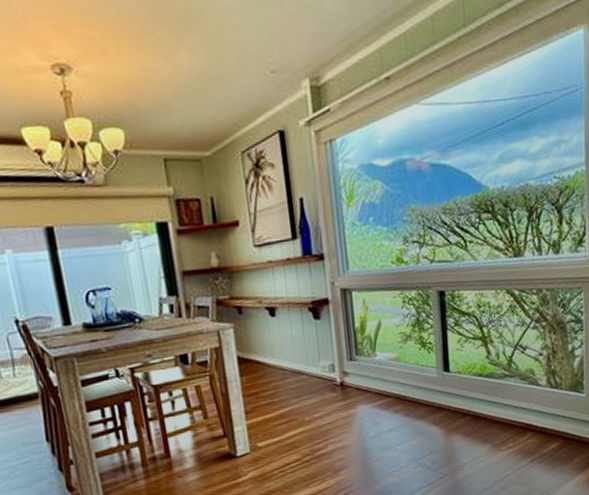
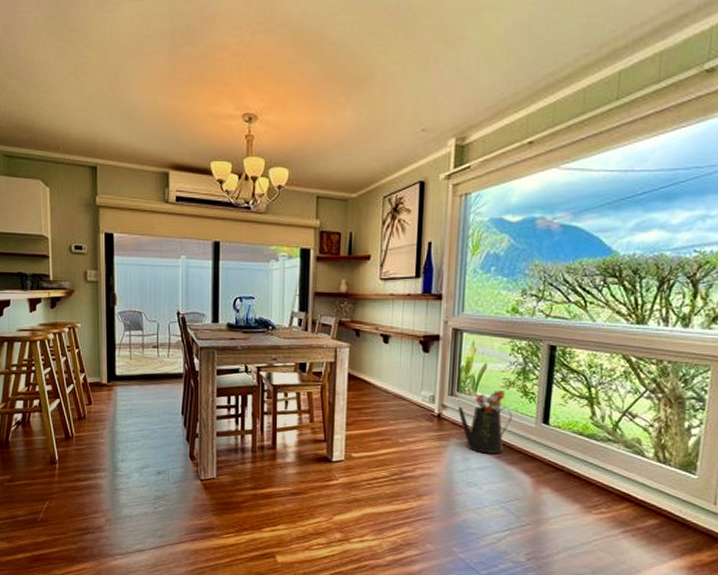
watering can: none [360,346,414,414] -> present [458,390,512,454]

